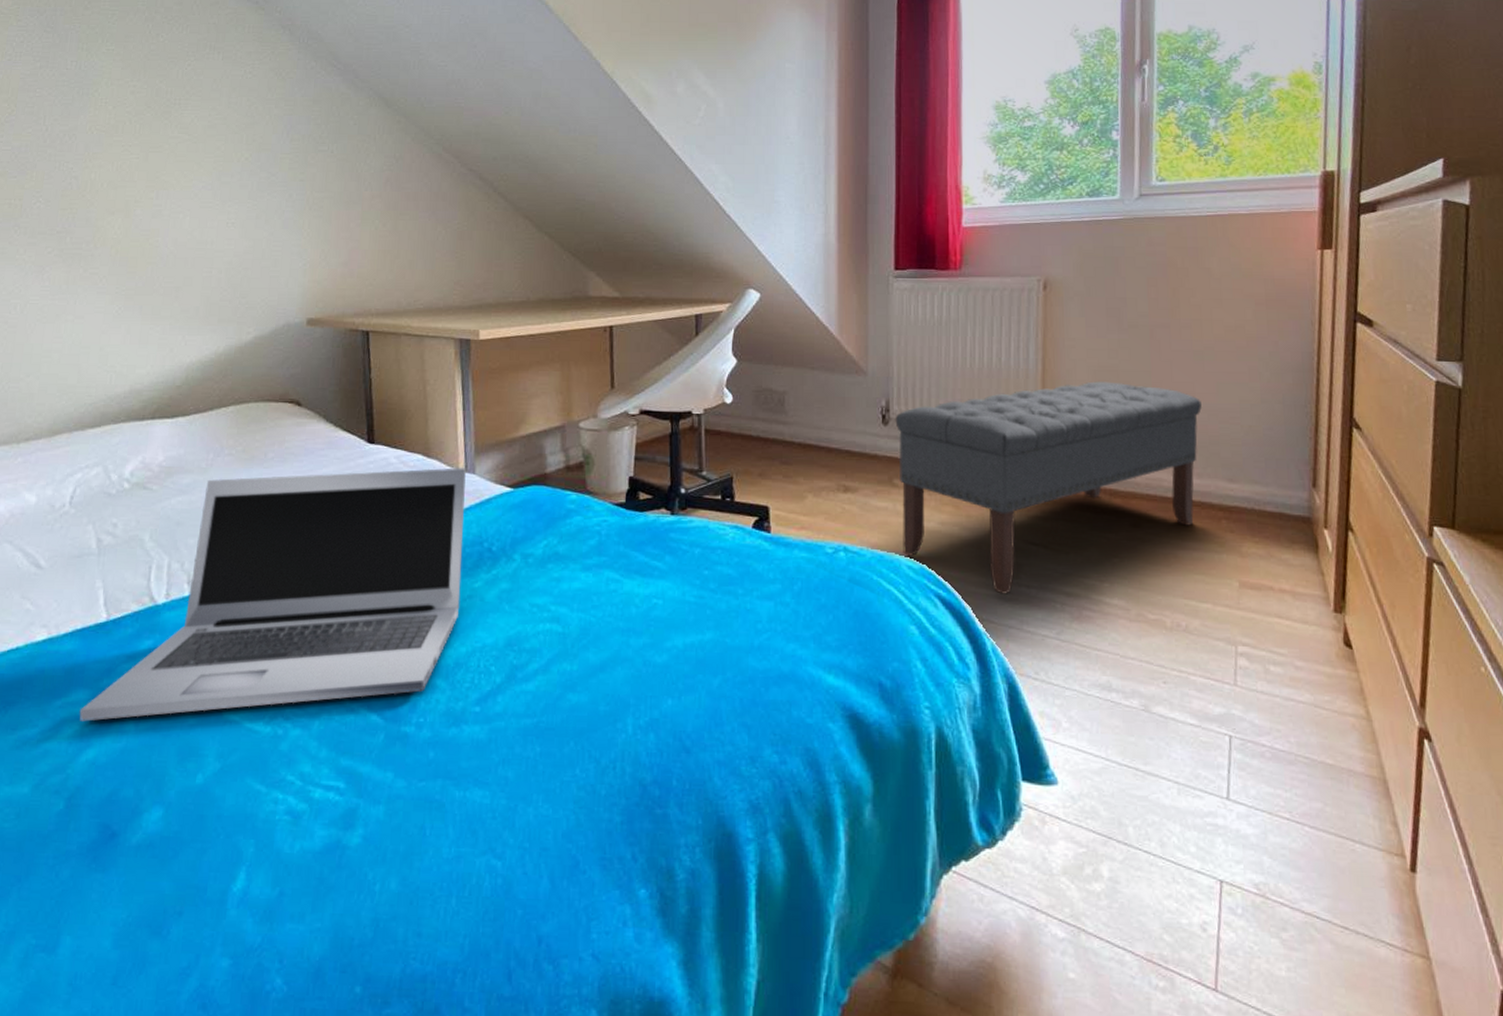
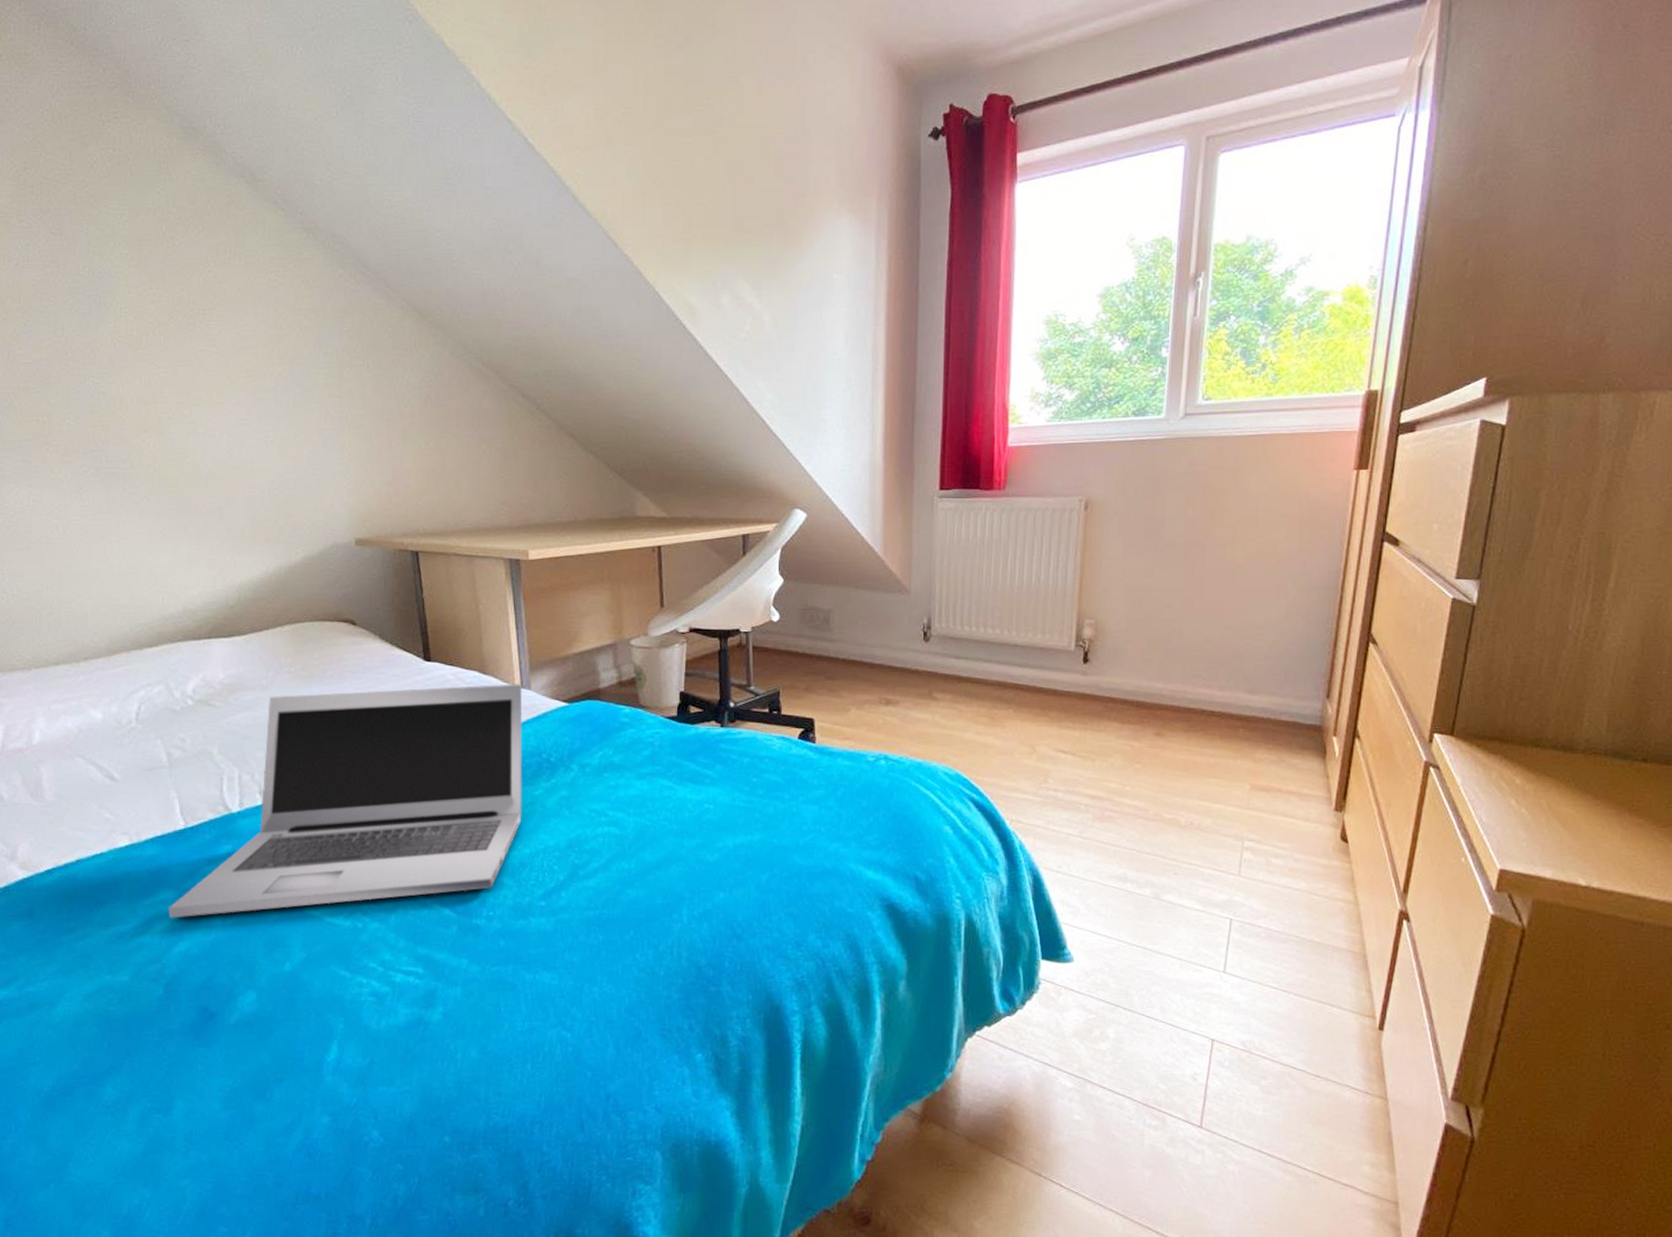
bench: present [895,381,1202,594] -> none [936,599,1229,797]

